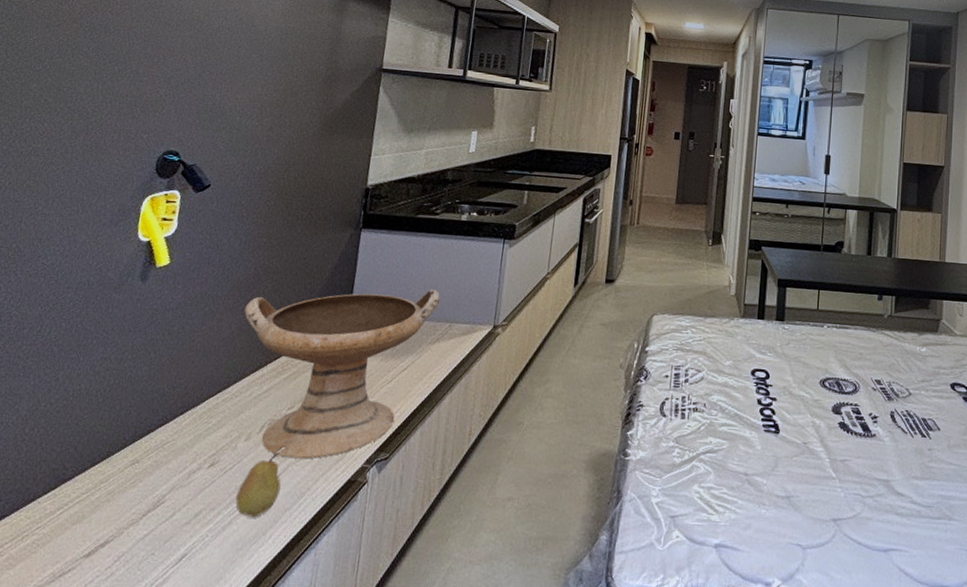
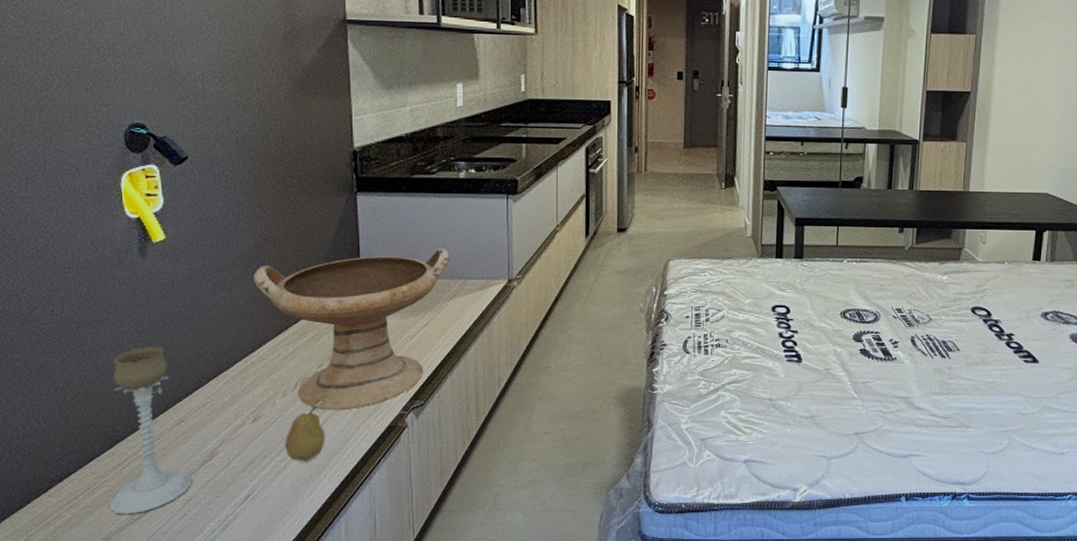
candle holder: none [33,375,139,570] -> present [109,346,192,515]

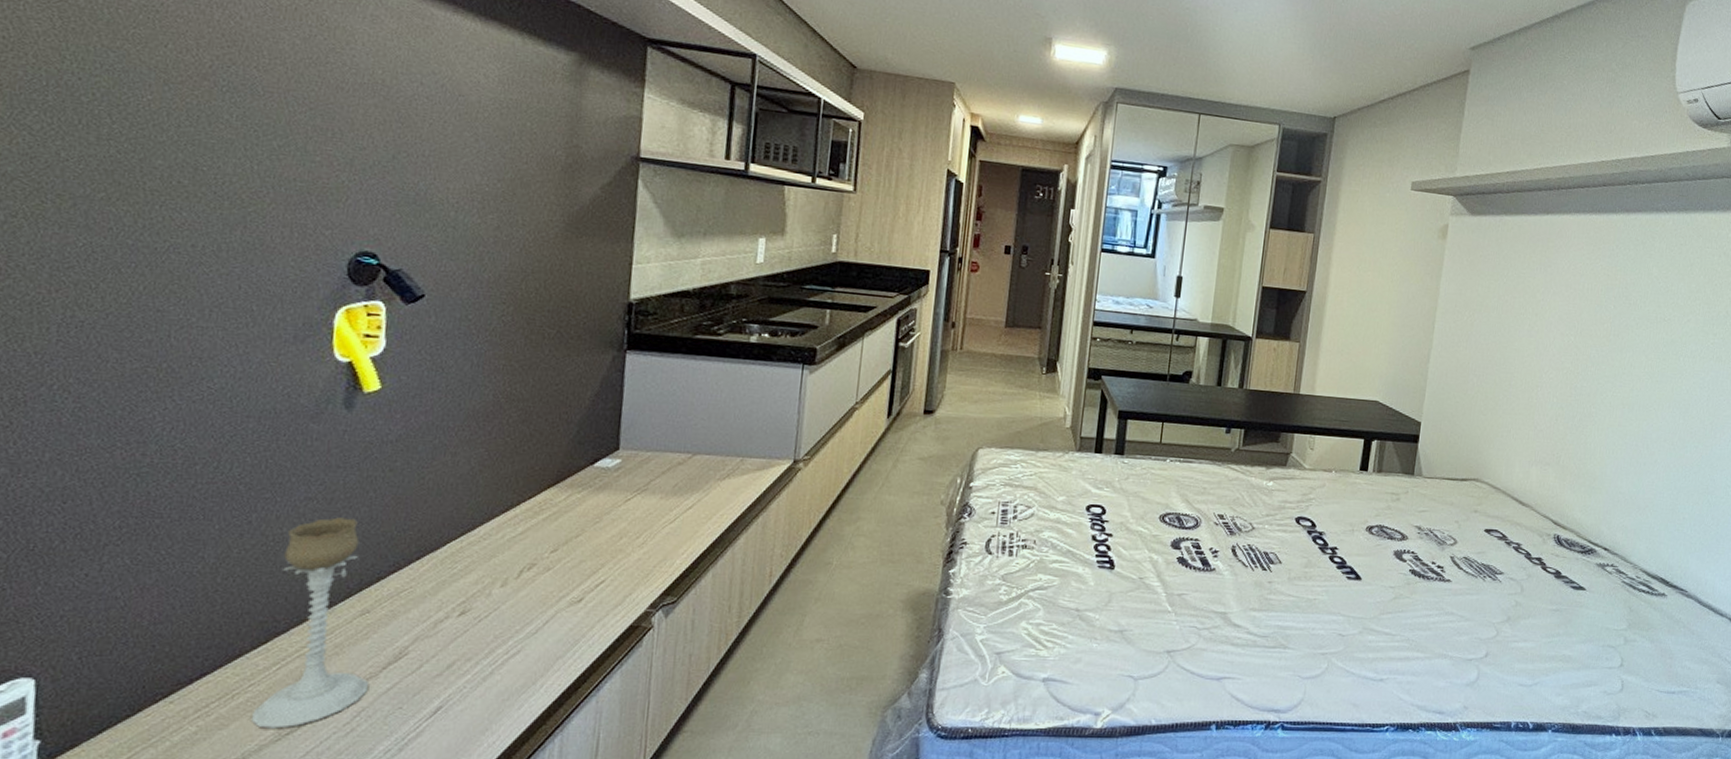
decorative bowl: present [253,248,450,410] -> none [485,420,729,605]
fruit: present [284,400,325,462] -> none [495,592,550,667]

